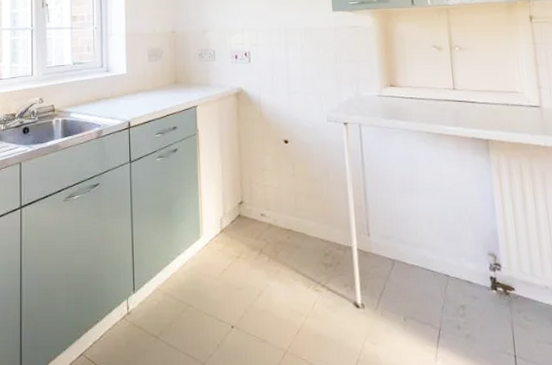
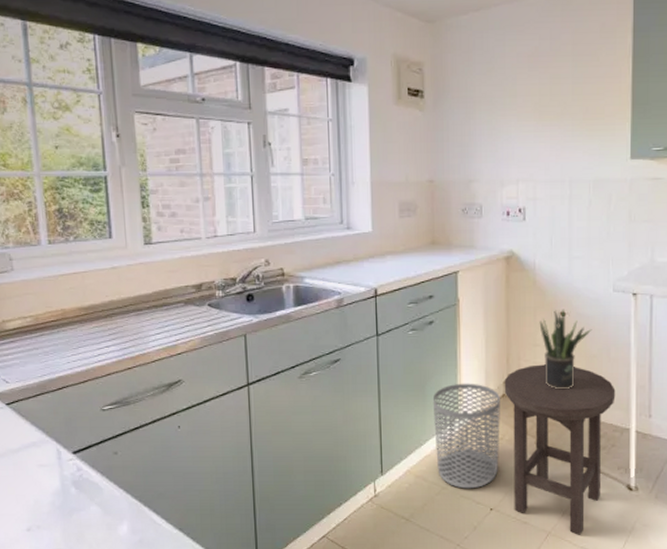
waste bin: none [177,204,237,306] -> present [432,383,500,489]
stool: none [239,187,337,354] -> present [504,364,616,535]
potted plant: none [266,137,312,210] -> present [539,309,592,390]

